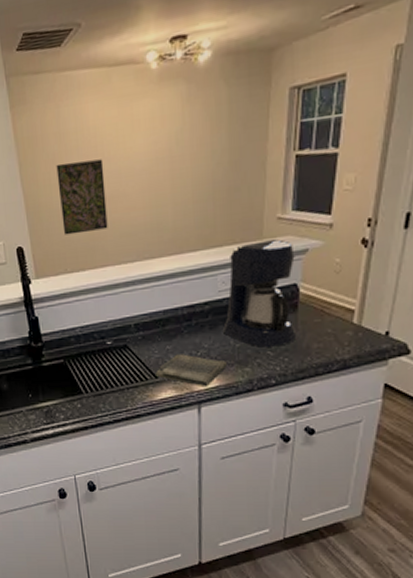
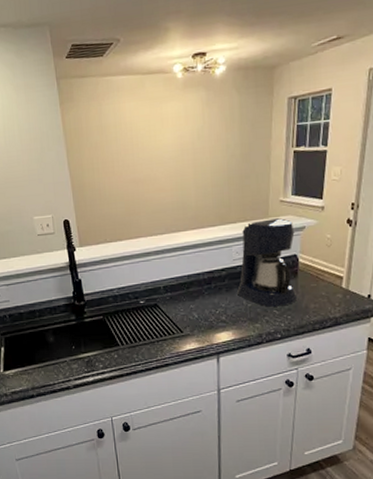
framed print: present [56,159,108,235] -> none [98,149,142,211]
dish towel: present [156,354,228,388] -> none [182,312,242,341]

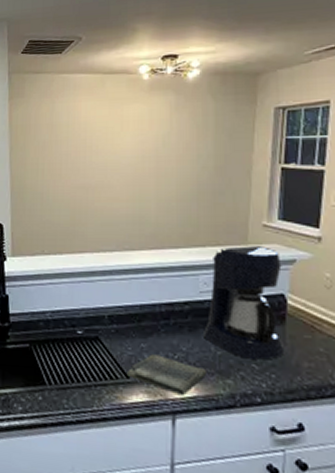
dish towel: none [182,312,242,341] -> present [128,354,208,396]

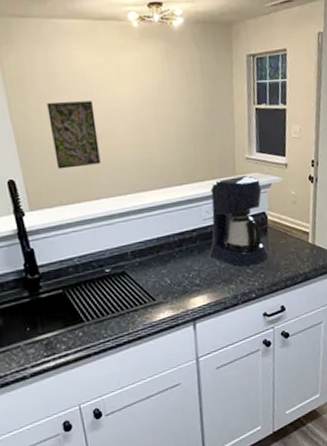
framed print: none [44,151,91,218] -> present [47,101,101,169]
dish towel: present [128,354,208,396] -> none [153,276,216,306]

